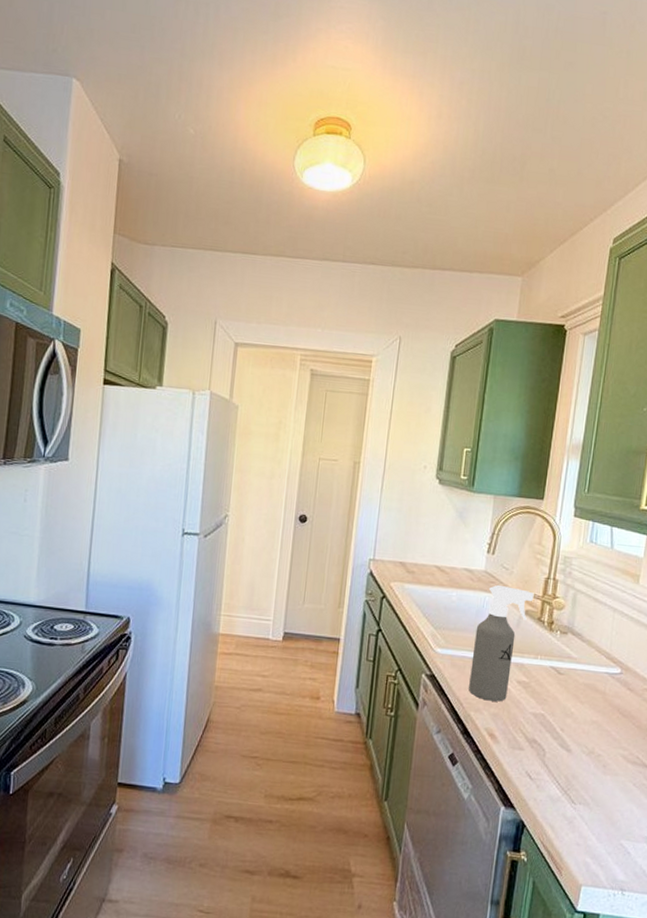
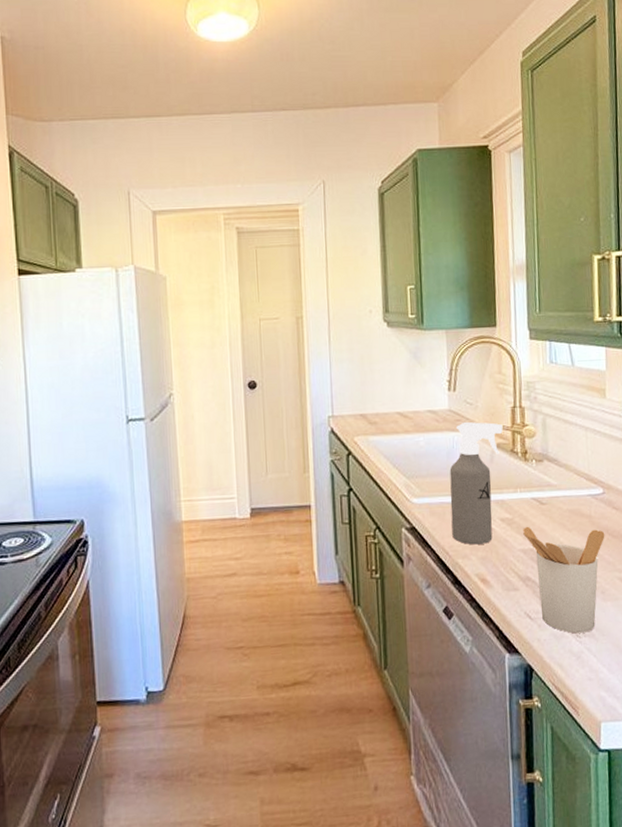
utensil holder: none [537,692,616,801] -> present [523,526,605,634]

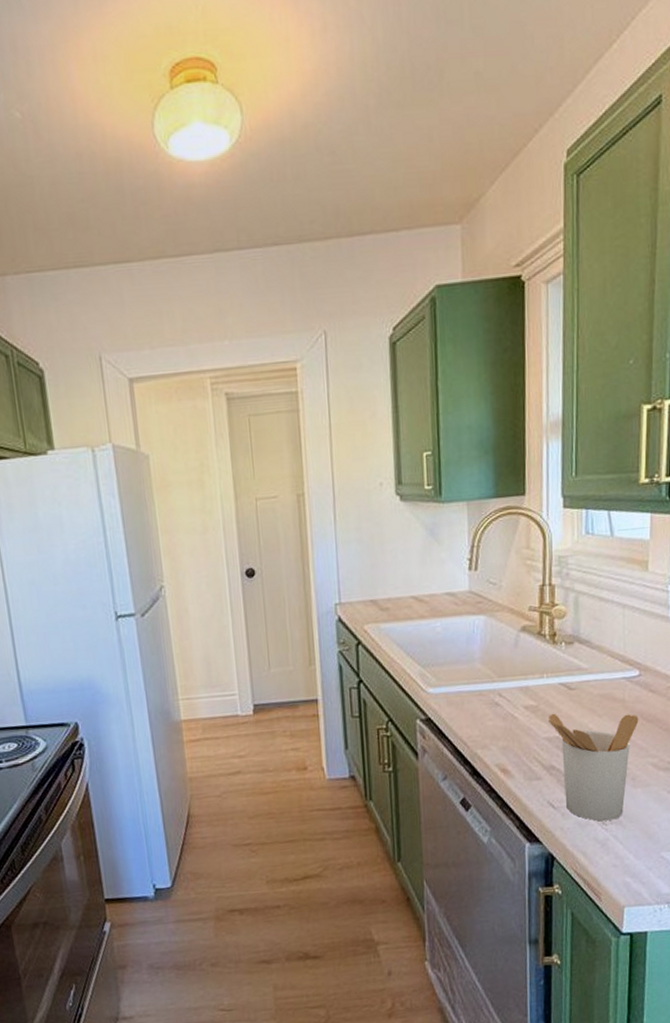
spray bottle: present [449,421,503,545] -> none [469,603,530,735]

